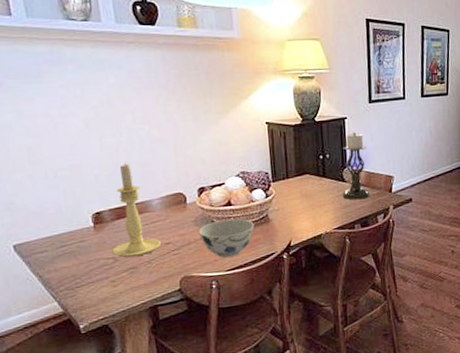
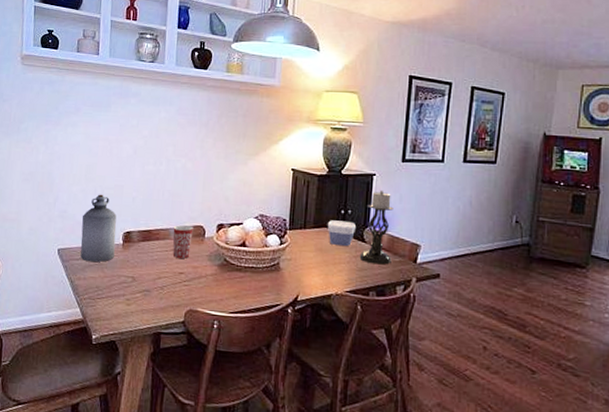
bottle: none [35,177,87,252] -> present [80,194,117,262]
candle holder: present [112,163,161,258] -> none [132,190,175,281]
mug: none [149,195,174,230] -> present [172,225,193,259]
bowl: present [199,218,254,258] -> none [211,259,264,299]
bowl: none [308,165,336,189] -> present [327,220,357,247]

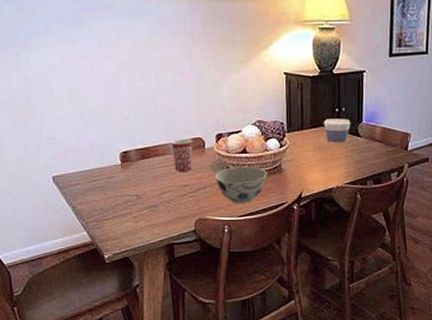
bottle: present [80,194,117,262] -> none [72,116,114,186]
bowl: none [211,259,264,299] -> present [215,166,267,203]
candle holder: present [359,191,394,265] -> none [356,86,385,156]

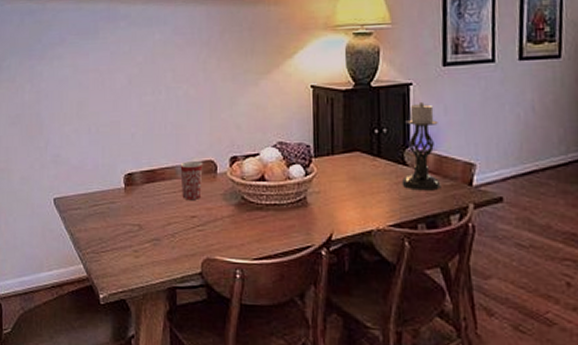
bowl: present [215,166,267,203] -> none [227,197,289,243]
bowl: present [323,118,351,143] -> none [359,142,395,173]
candle holder: none [356,86,385,156] -> present [401,103,441,191]

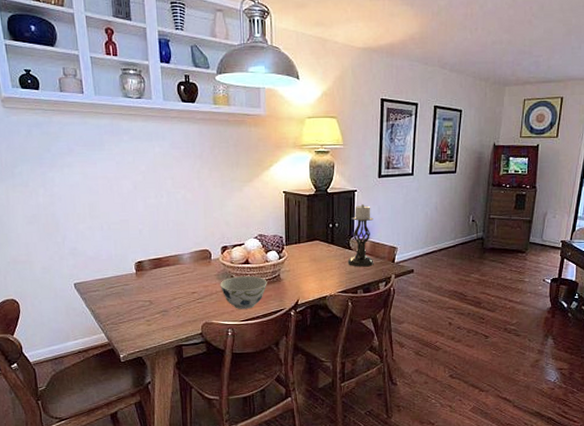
mug: present [180,162,203,199] -> none [181,251,200,280]
bowl: none [227,197,289,243] -> present [220,276,267,309]

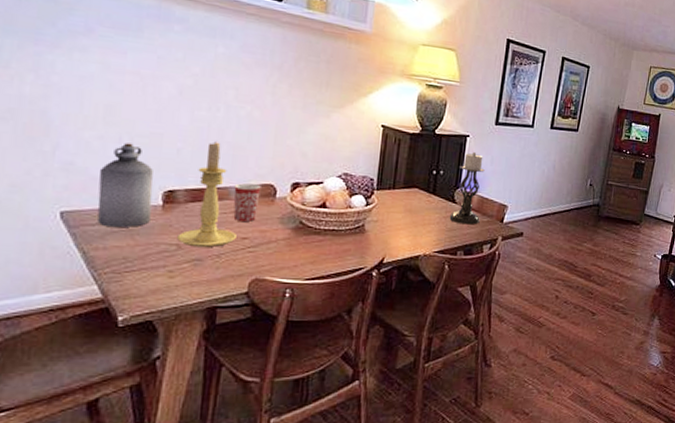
bottle: none [92,230,130,292] -> present [97,143,154,228]
candle holder: none [149,221,188,302] -> present [177,141,236,248]
mug: none [181,251,200,280] -> present [233,183,261,222]
bowl: present [220,276,267,309] -> none [283,222,347,265]

